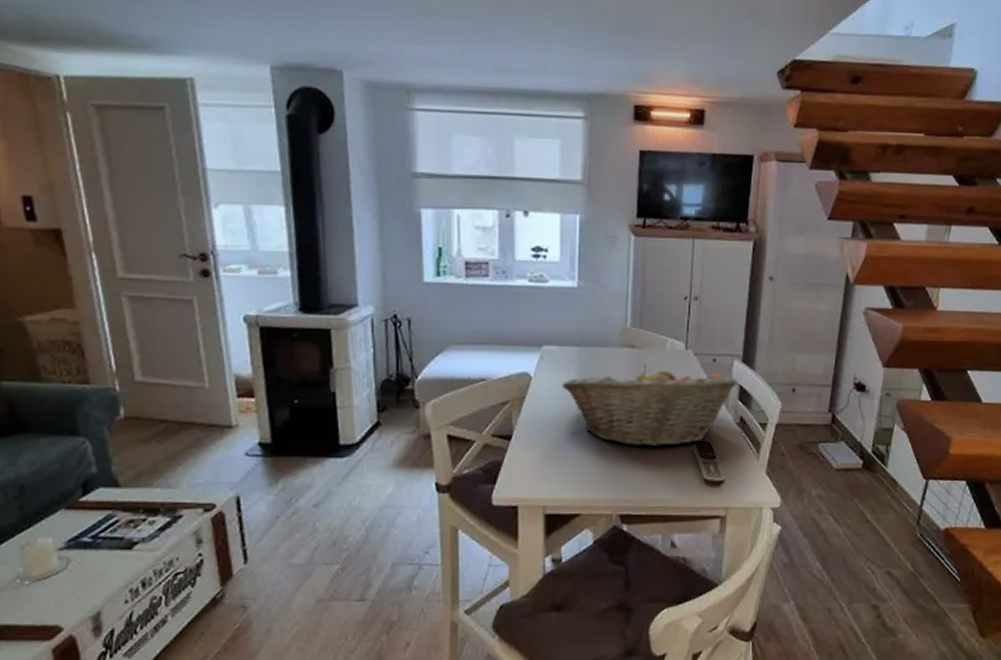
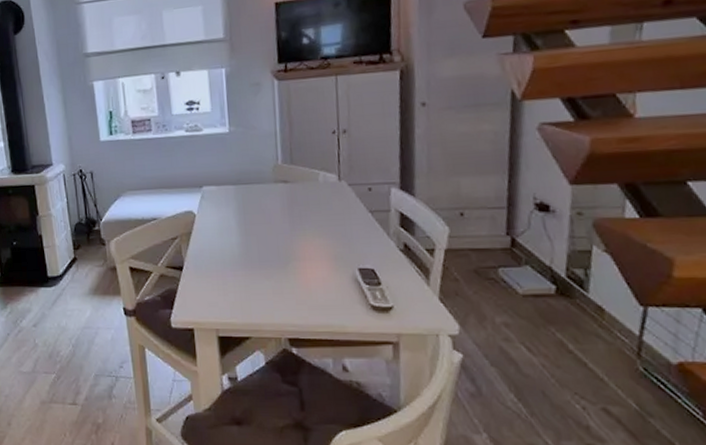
fruit basket: present [561,364,737,447] -> none [222,197,397,275]

